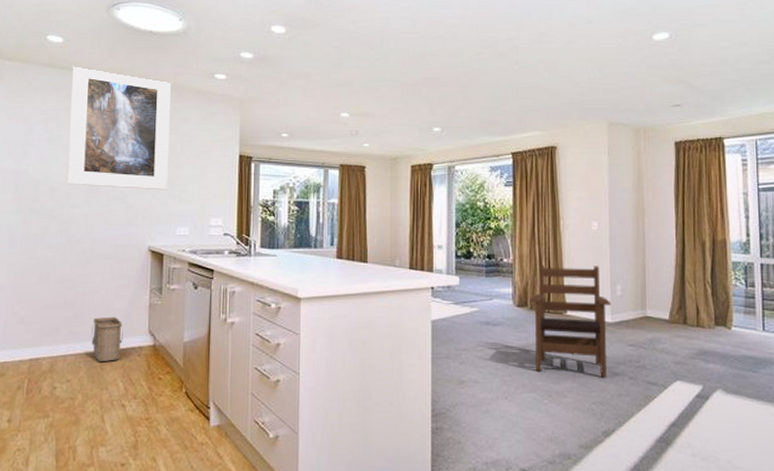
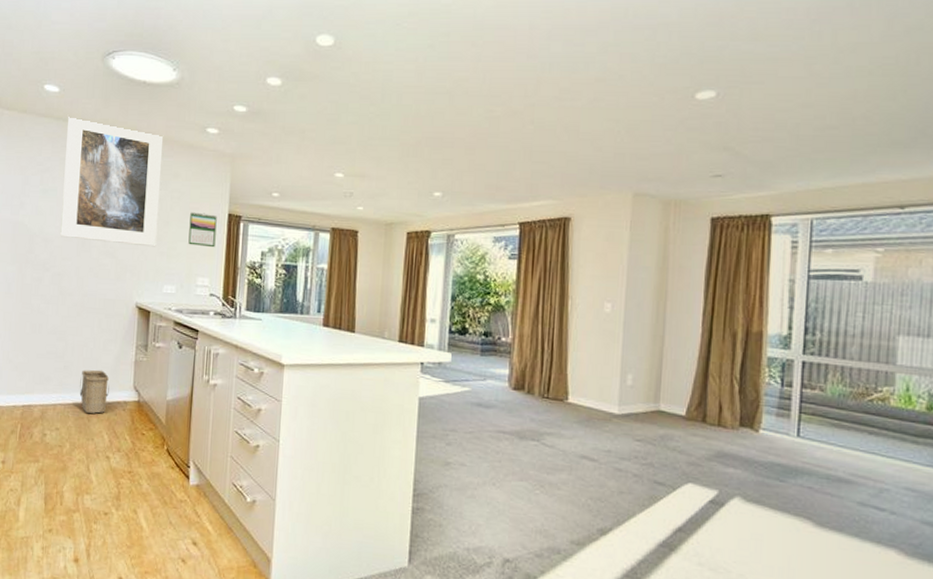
calendar: none [200,155,228,188] -> present [188,212,217,248]
armchair: present [530,265,611,377] -> none [528,347,620,472]

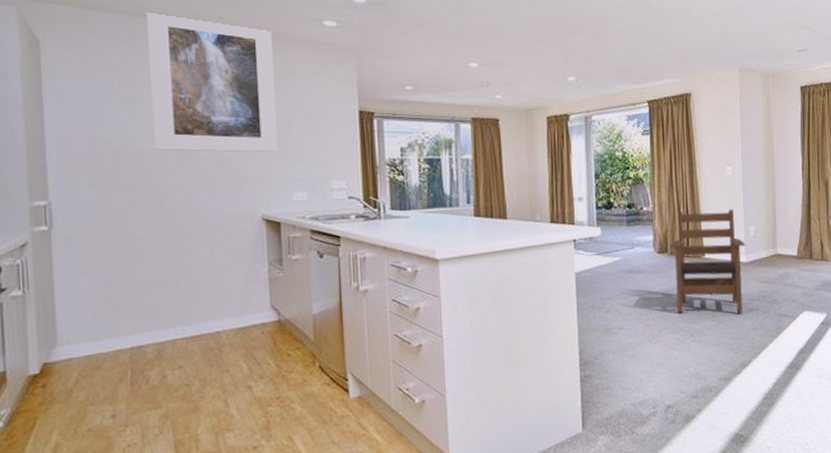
basket: present [79,369,109,414] -> none [203,293,241,344]
calendar: present [188,212,217,248] -> none [315,112,348,148]
armchair: none [528,347,620,472] -> present [670,209,746,314]

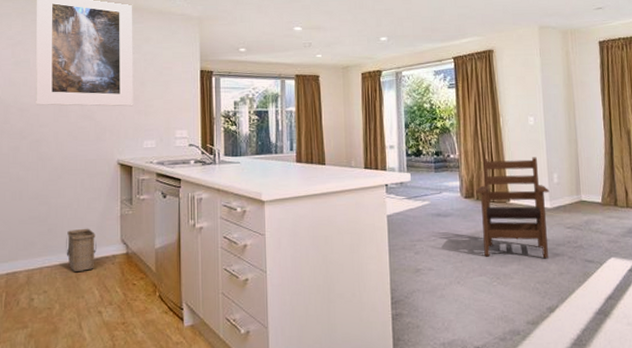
basket: none [203,293,241,344] -> present [66,228,96,273]

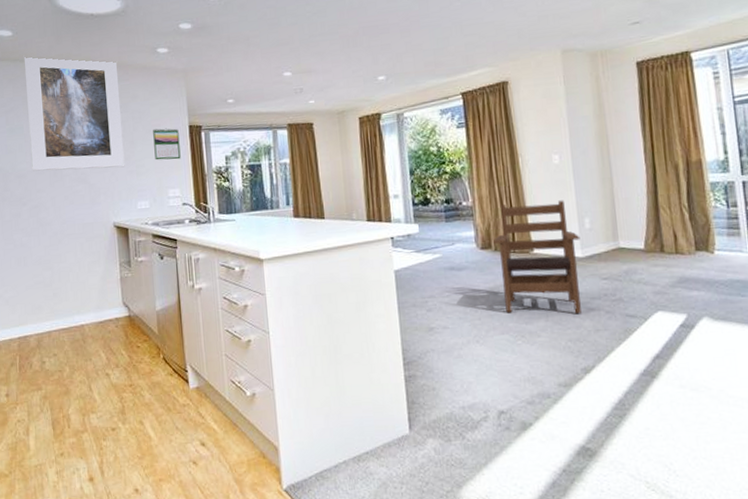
basket: present [66,228,96,273] -> none [70,291,100,336]
calendar: none [164,71,190,102] -> present [153,128,181,160]

